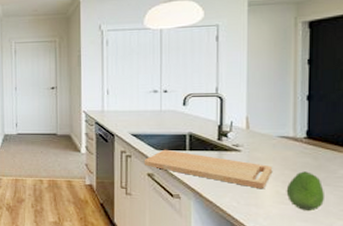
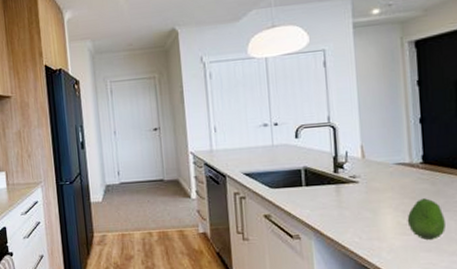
cutting board: present [143,149,273,188] -> none [259,187,392,221]

